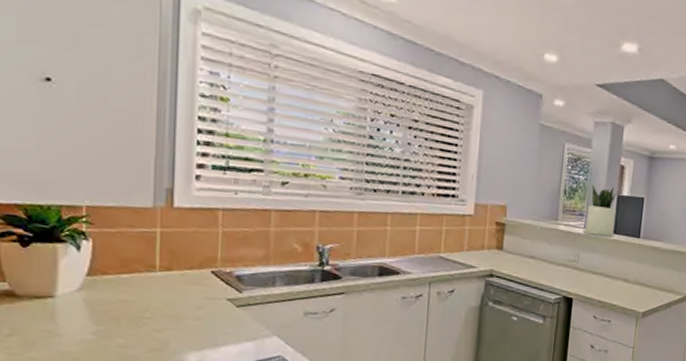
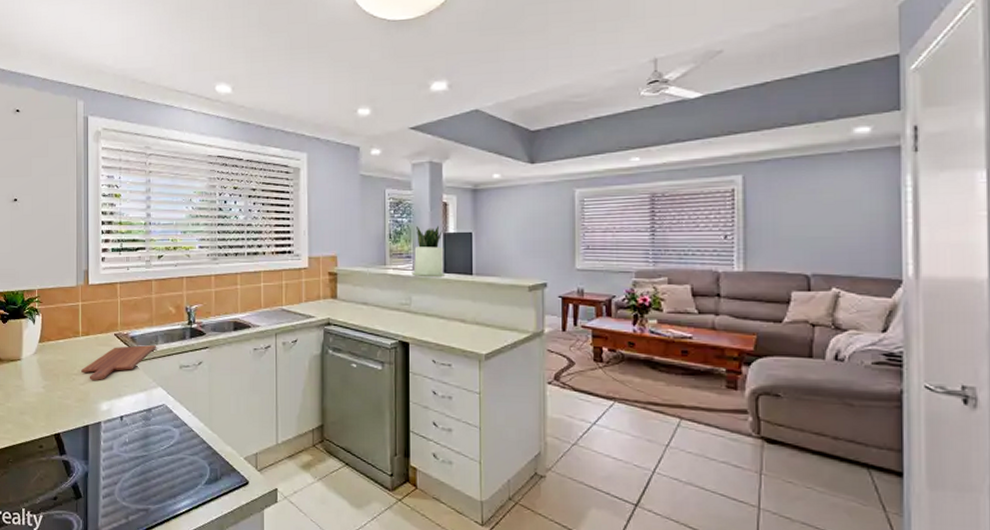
cutting board: none [157,286,274,327] -> present [81,345,157,380]

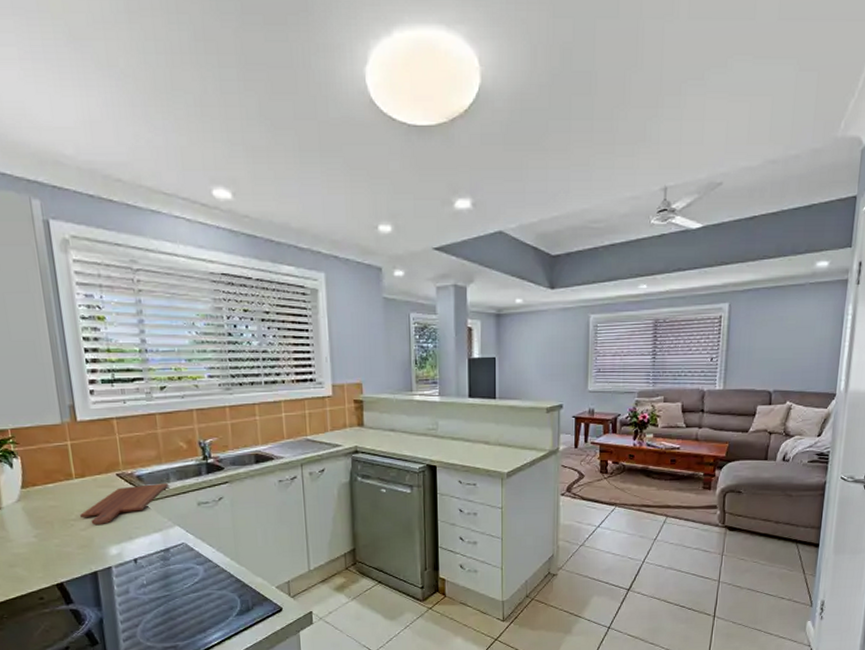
planter: present [411,225,446,278] -> none [438,350,471,403]

